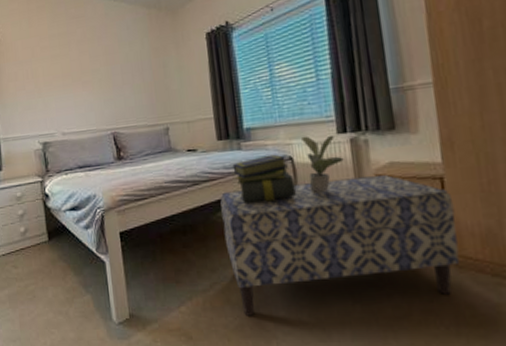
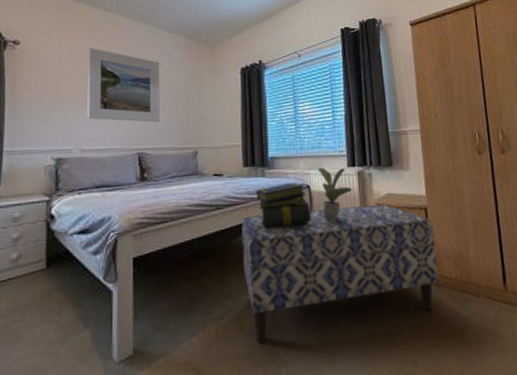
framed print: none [55,31,129,104] -> present [87,47,160,122]

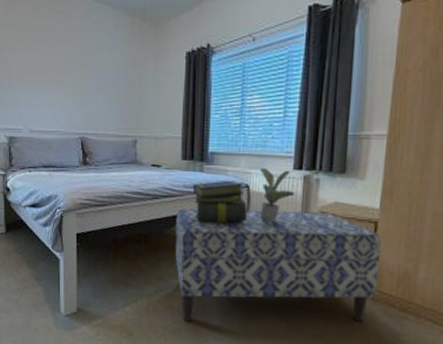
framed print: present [87,47,160,122] -> none [33,24,102,107]

